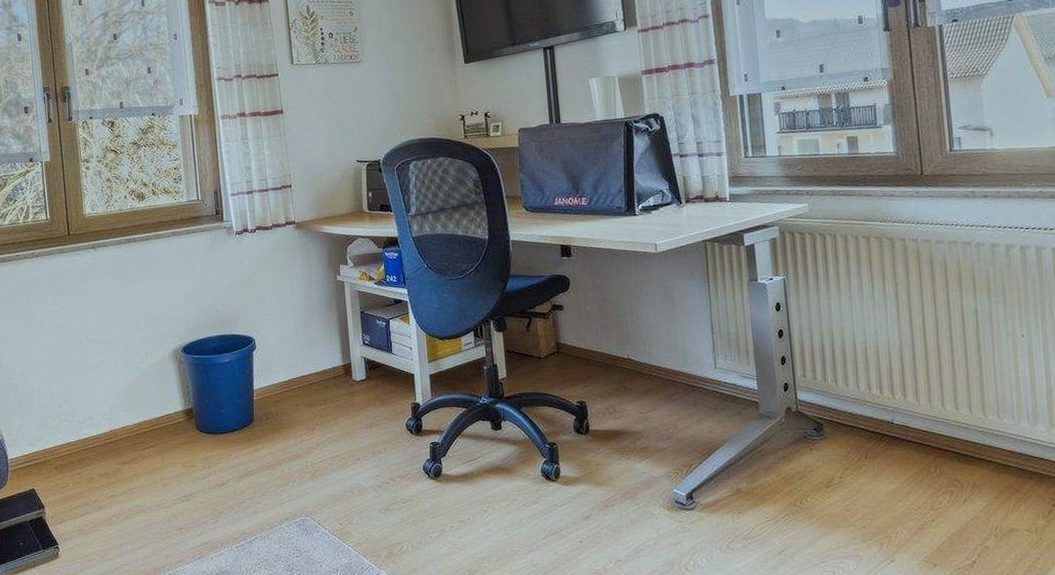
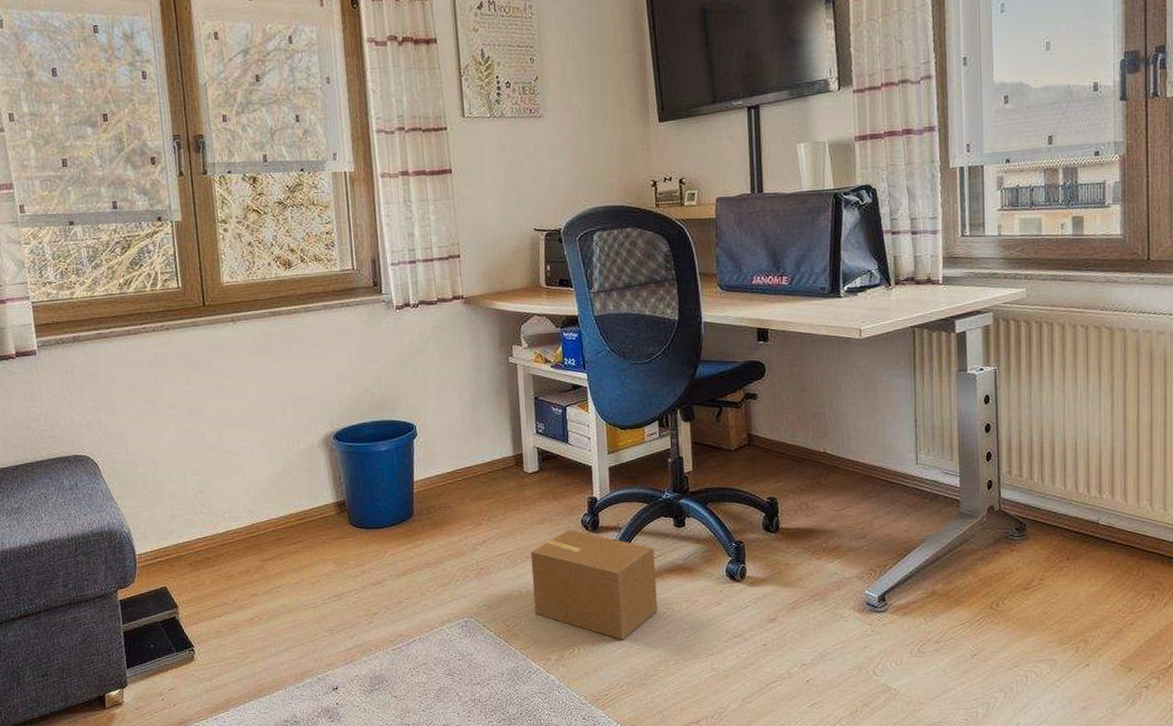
cardboard box: none [360,433,479,538] -> present [530,529,658,640]

